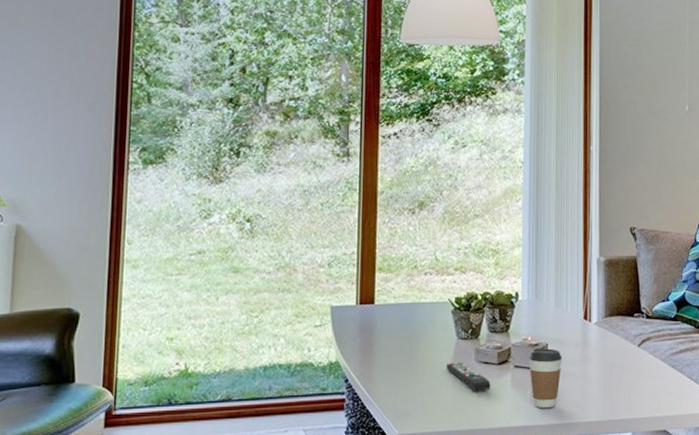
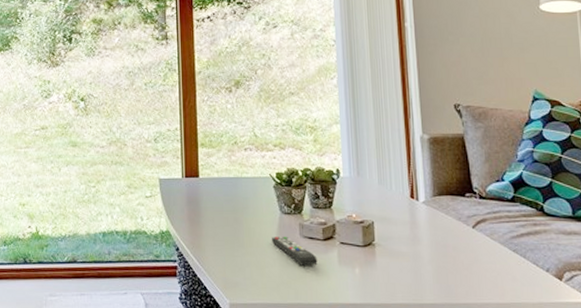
coffee cup: present [529,348,562,409] -> none [355,226,390,287]

